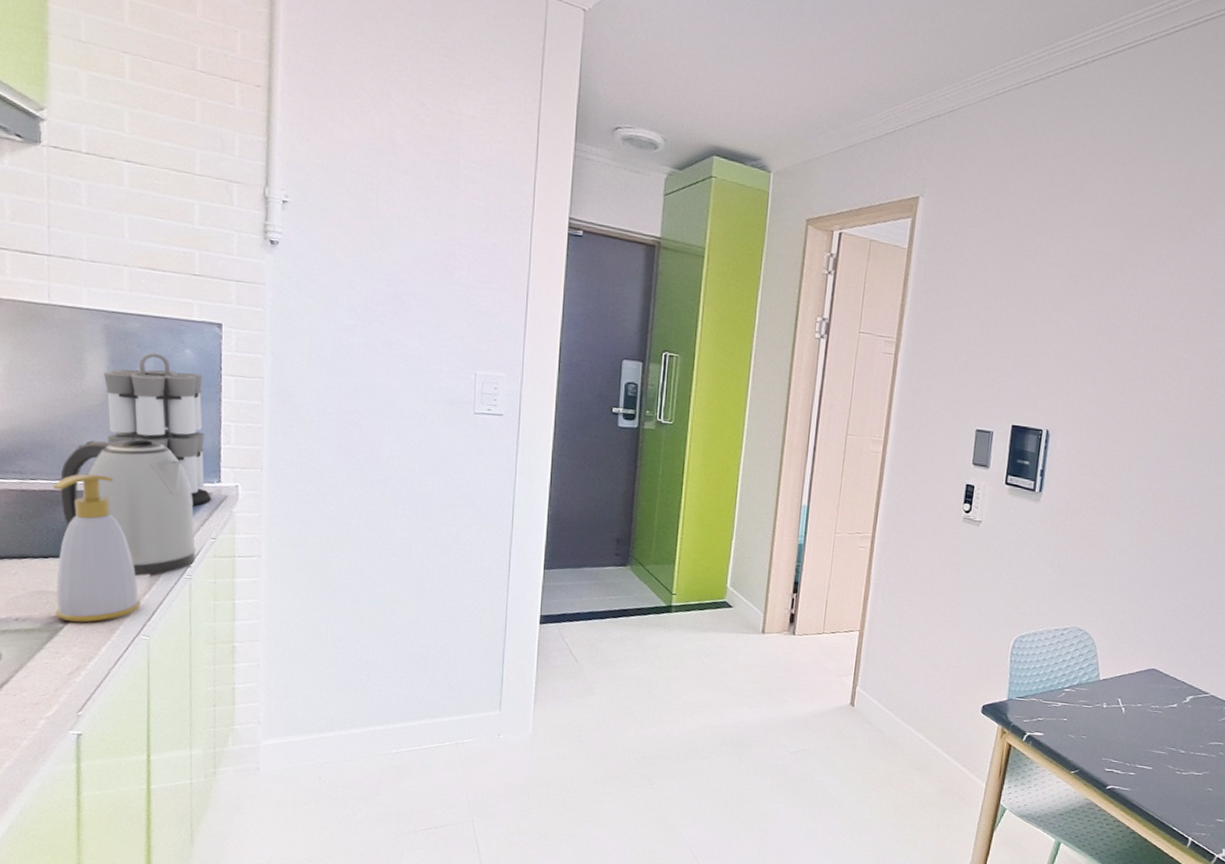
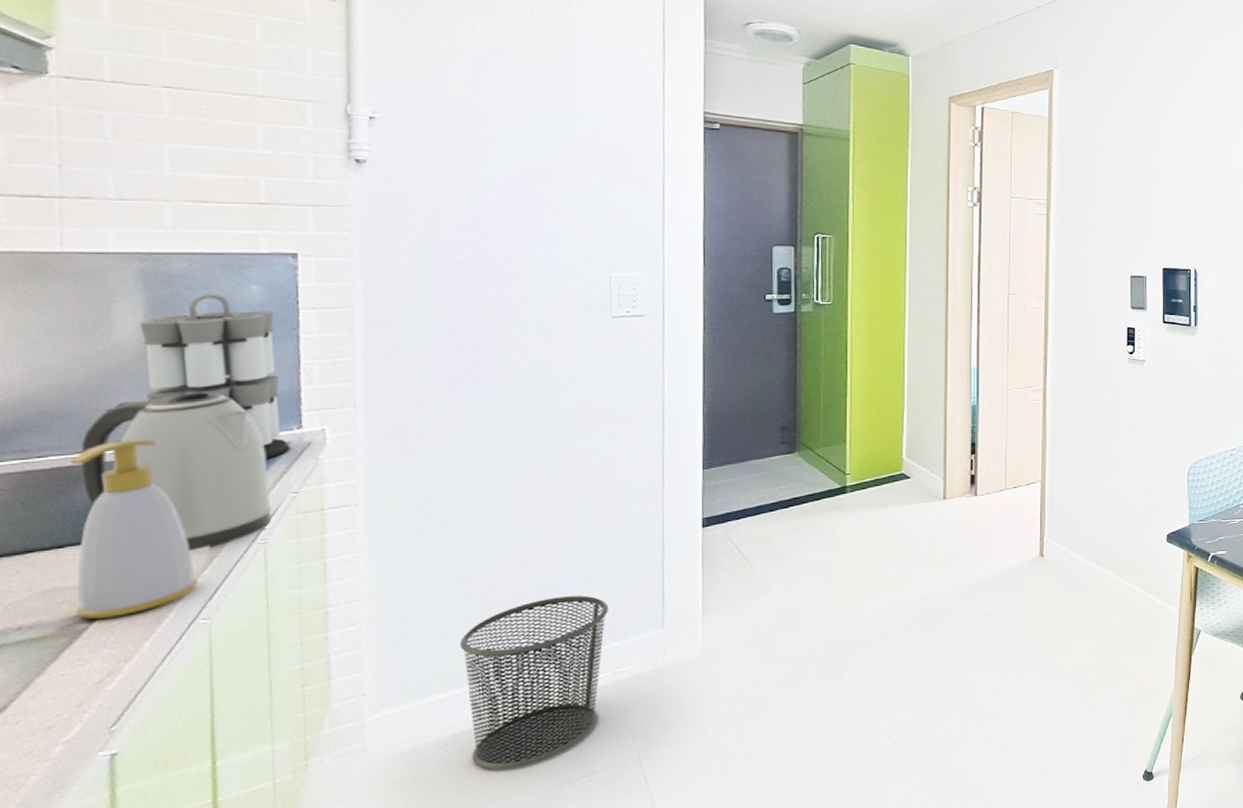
trash can: none [334,666,456,810] -> present [459,595,609,770]

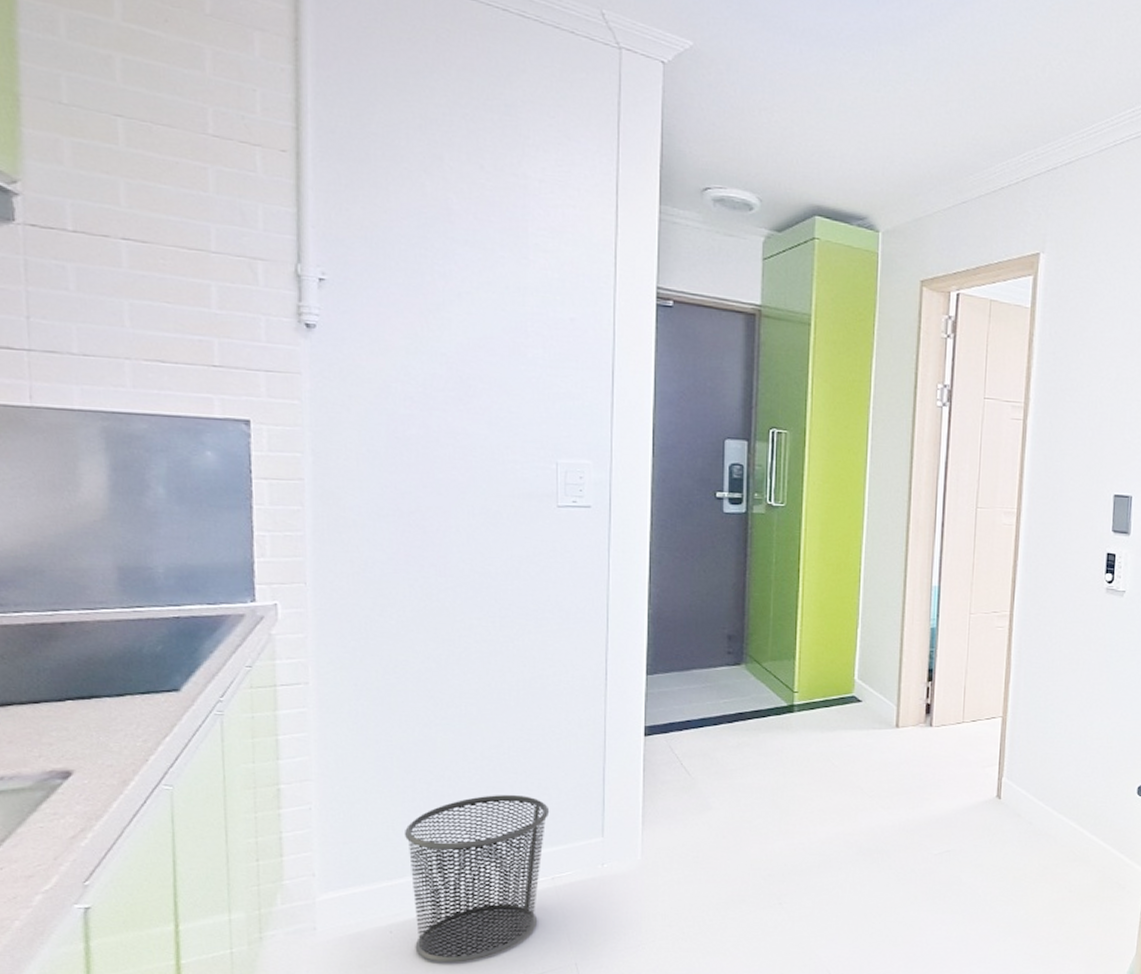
soap bottle: present [70,440,198,620] -> none [43,601,160,776]
kettle: present [80,392,272,550] -> none [52,557,228,716]
spice rack: present [140,293,289,459] -> none [104,457,244,630]

